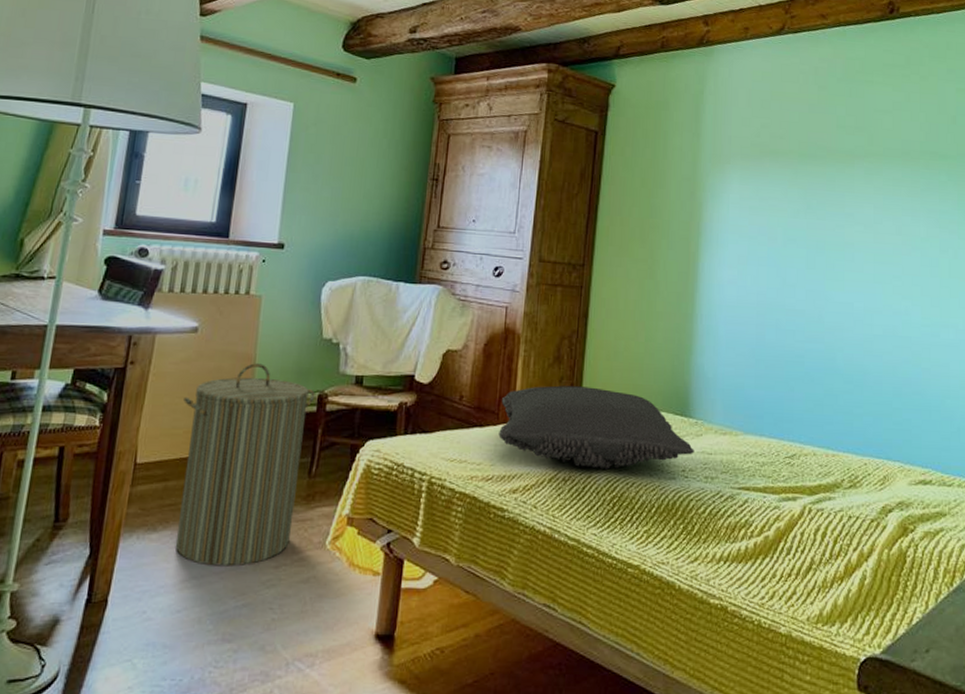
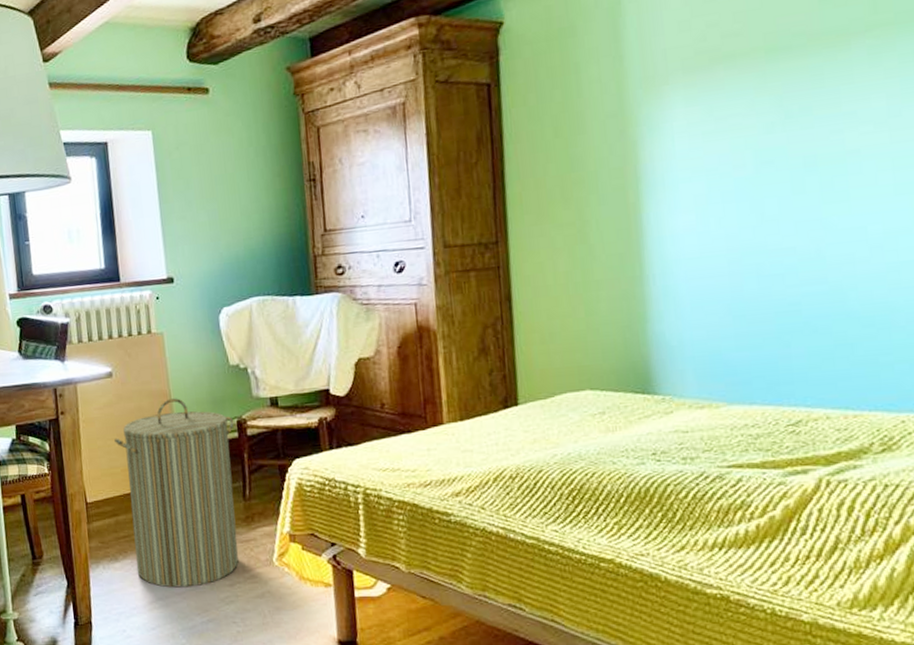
pillow: present [498,385,694,470] -> none [426,375,665,463]

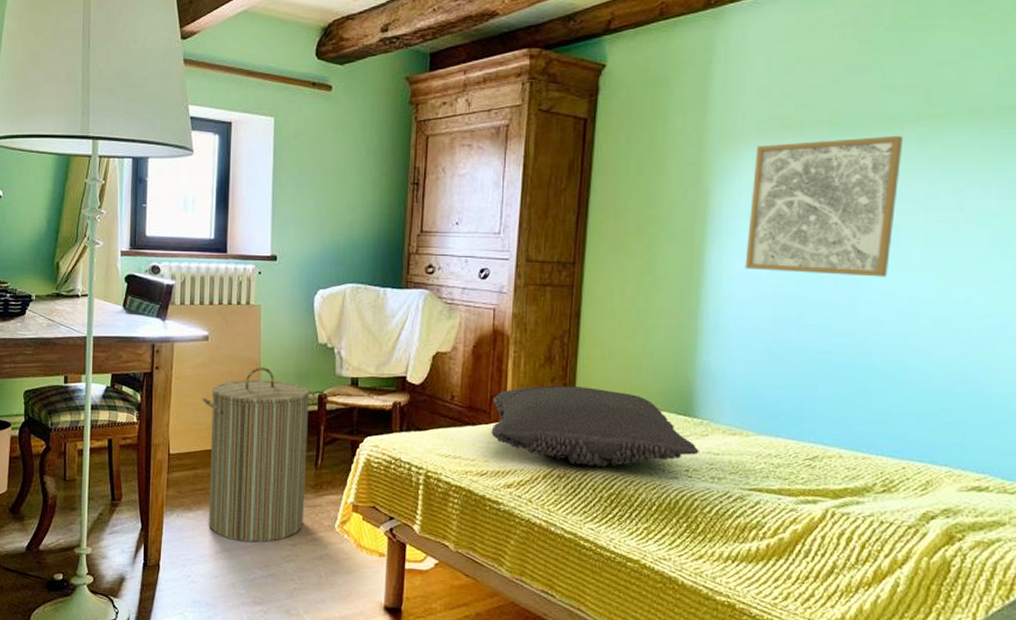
pillow: none [426,375,665,463] -> present [491,385,699,468]
wall art: none [684,51,855,223] -> present [745,135,904,277]

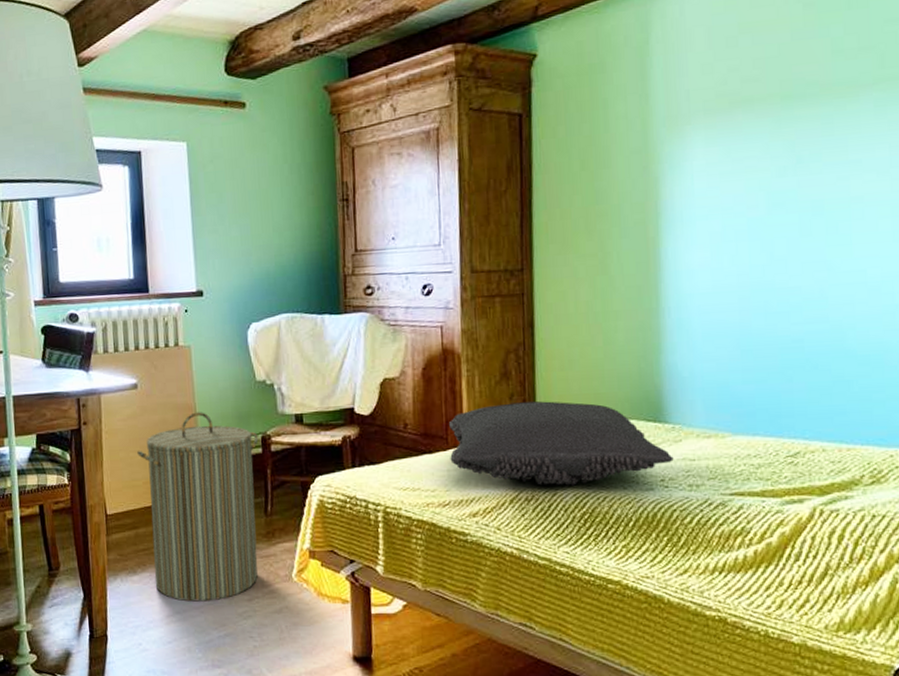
wall art: present [745,135,904,277] -> none [704,102,860,260]

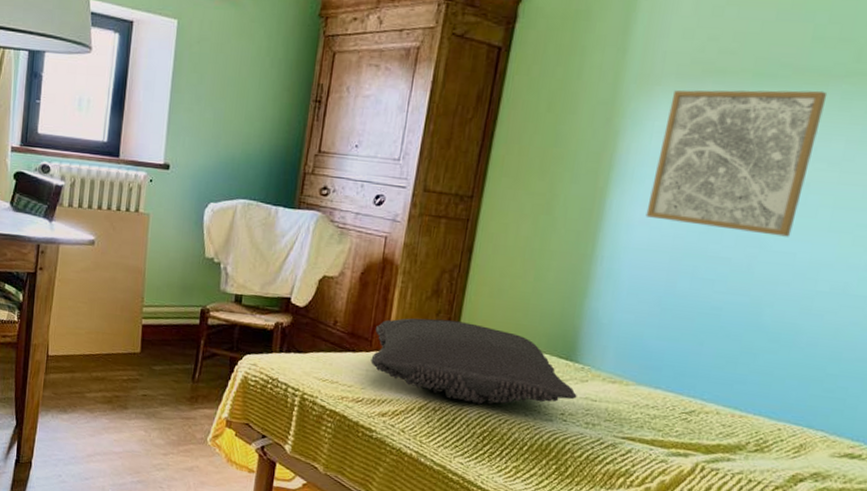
laundry hamper: present [137,412,259,602] -> none [82,276,198,450]
wall art: none [704,102,860,260] -> present [645,90,828,237]

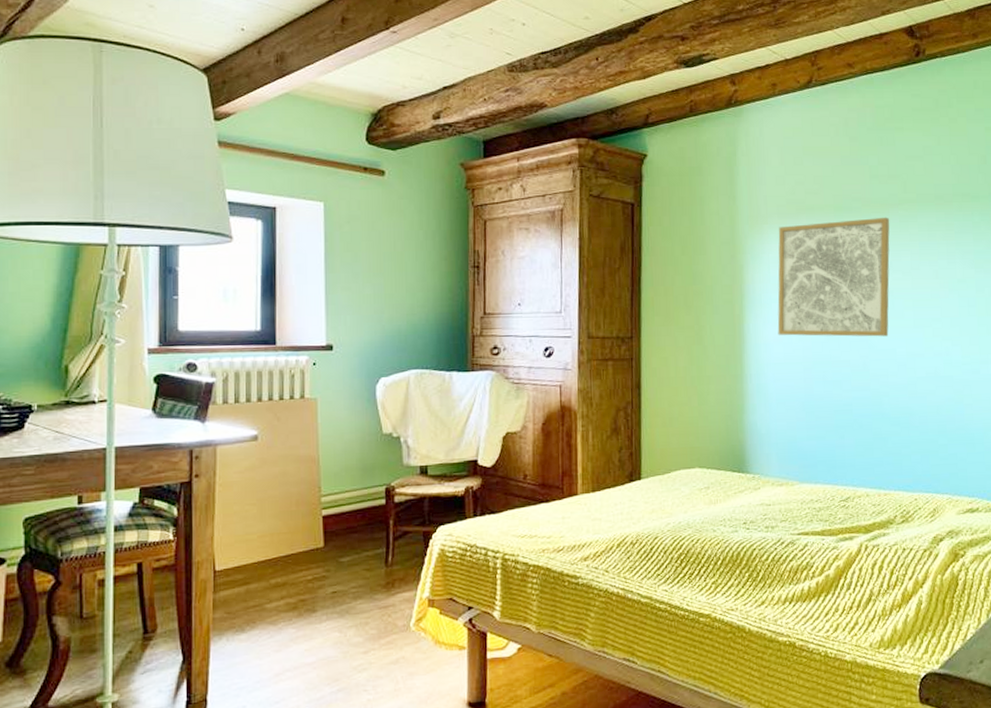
pillow: present [371,318,577,405] -> none [564,454,754,530]

